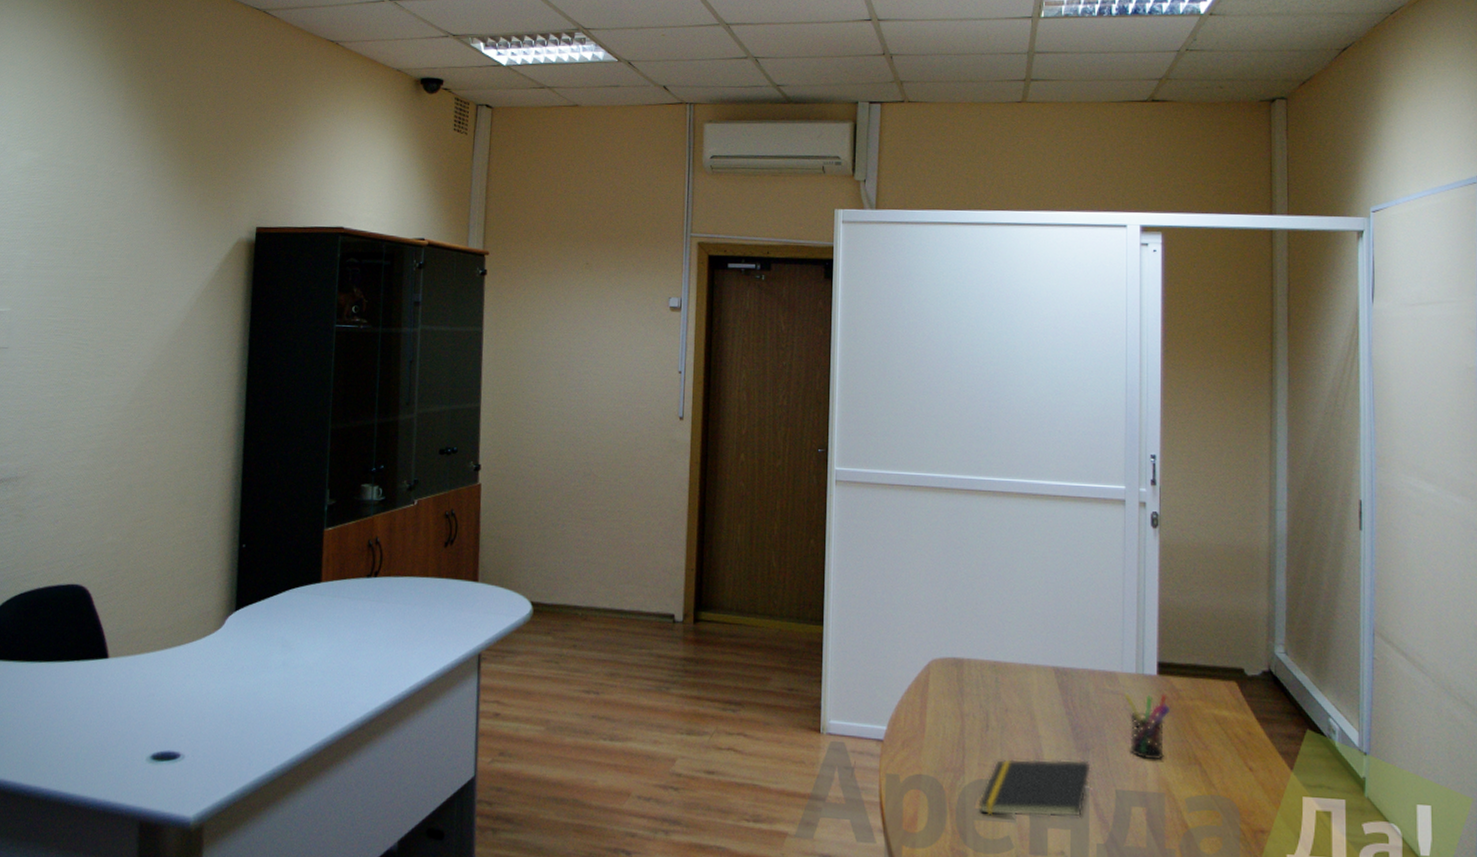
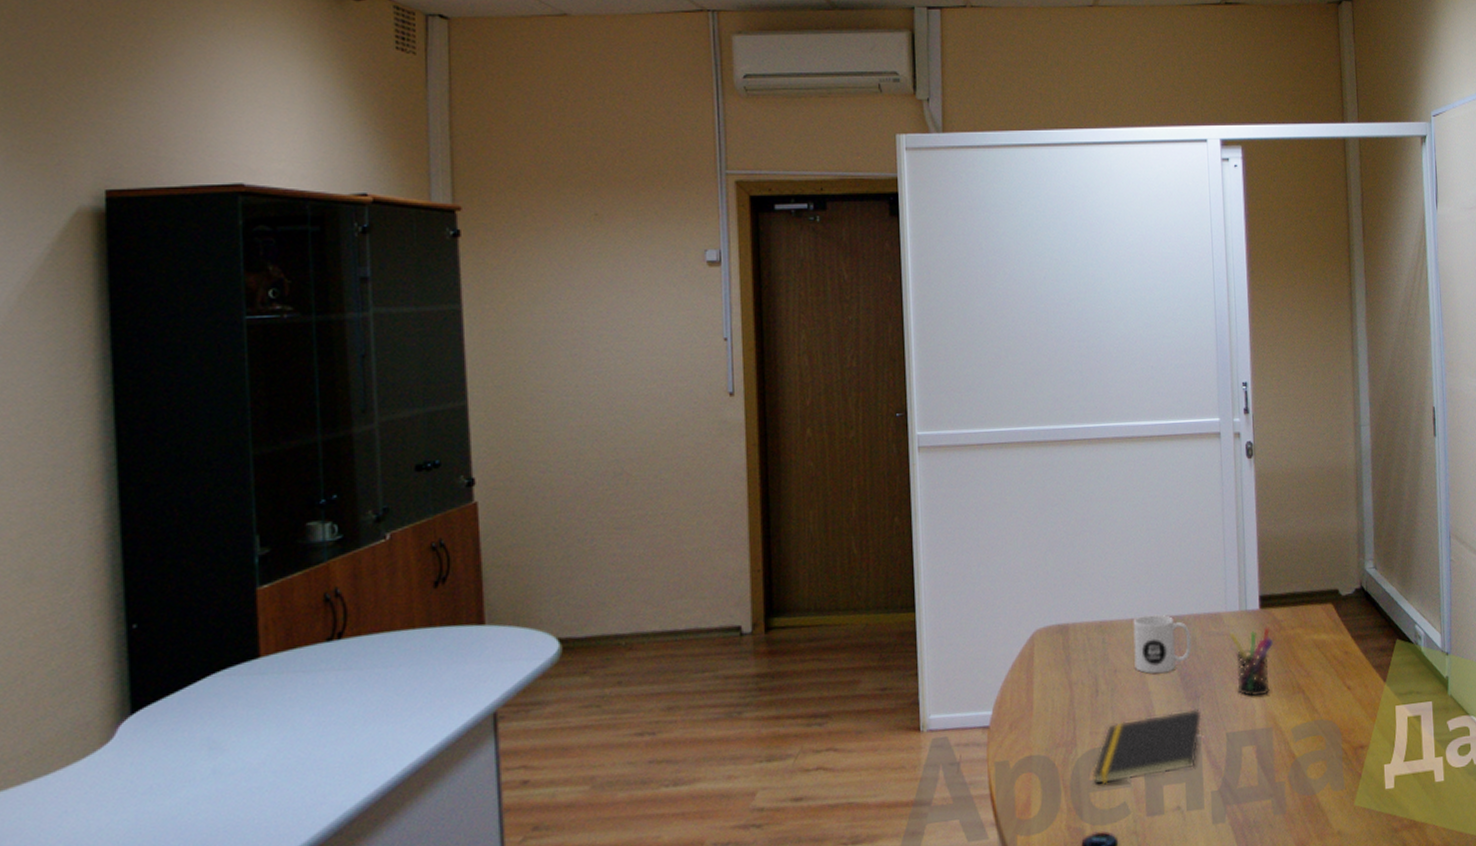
mug: none [1026,662,1084,721] -> present [1133,614,1192,674]

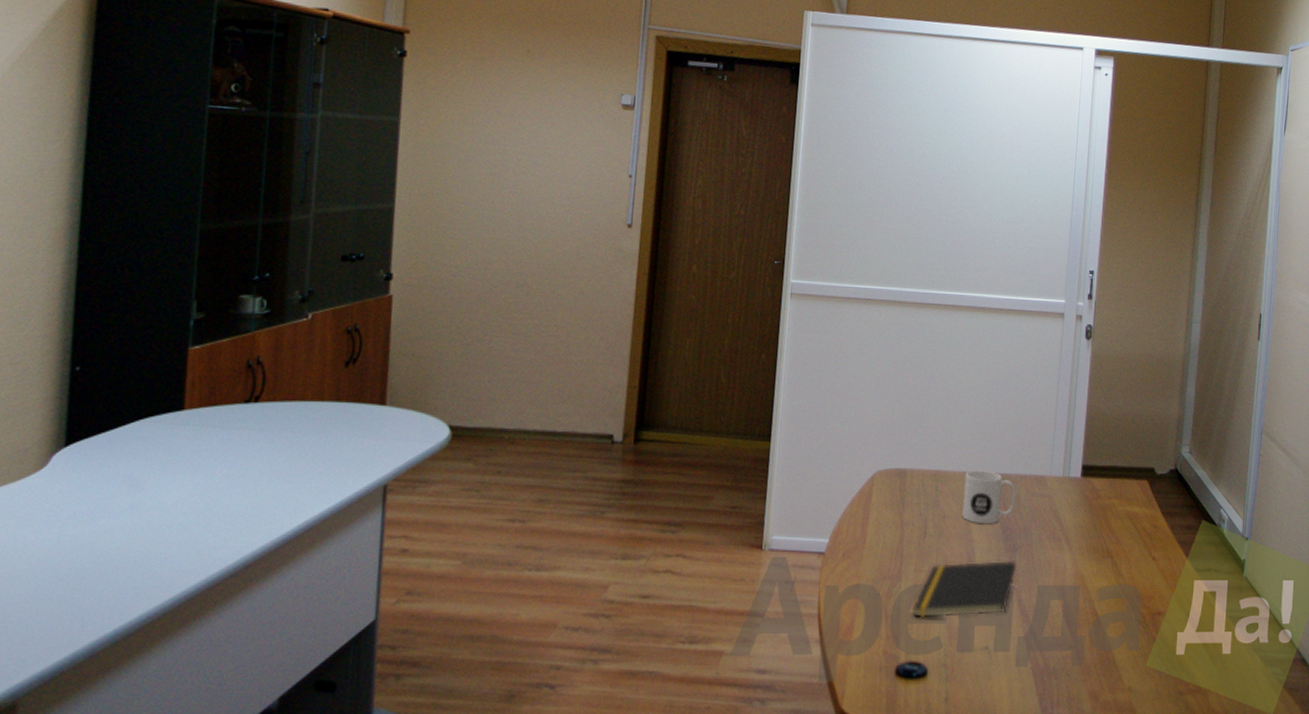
pen holder: present [1229,627,1274,697] -> none [1051,494,1091,556]

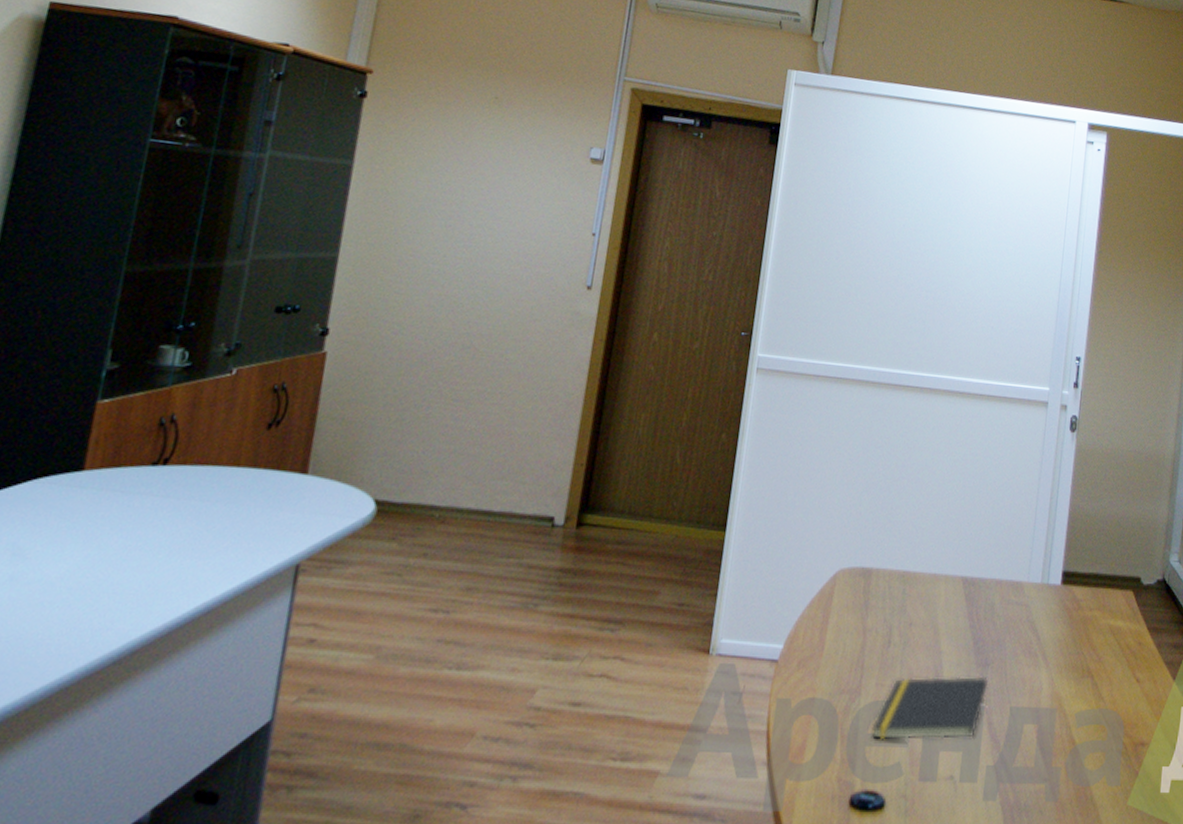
mug: present [962,470,1016,525] -> none [930,572,990,635]

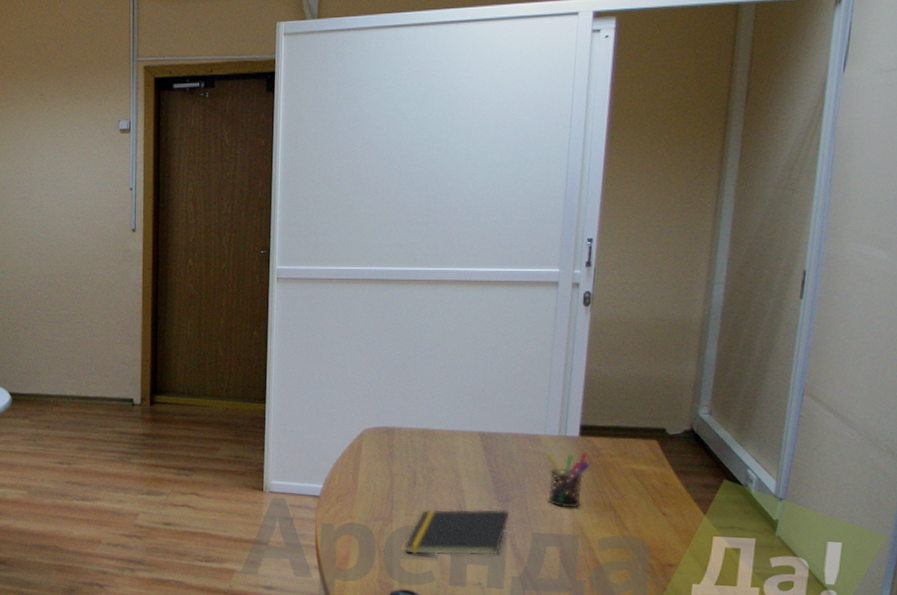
pen holder: none [1027,603,1071,675] -> present [545,452,591,509]

